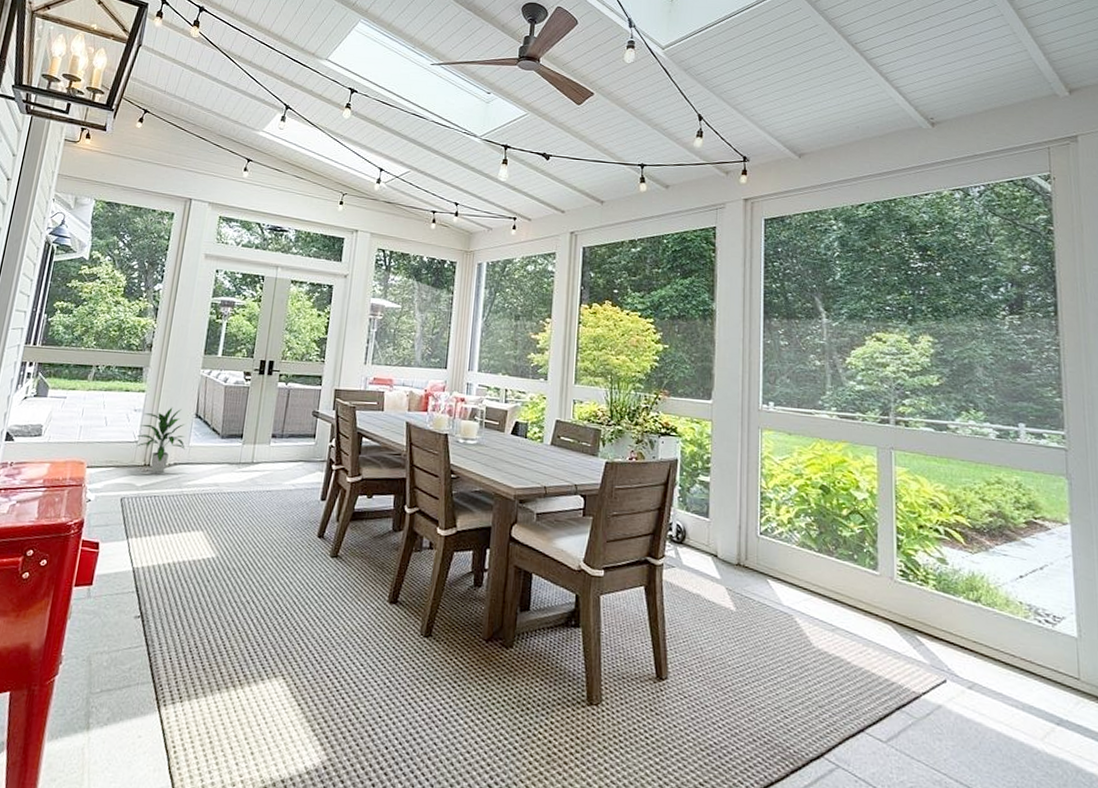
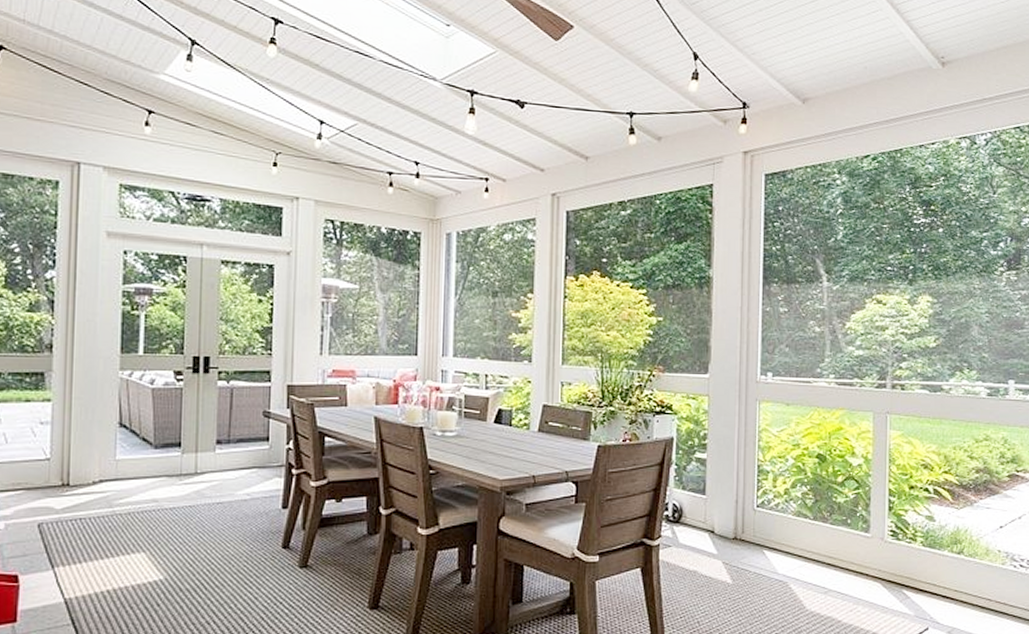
indoor plant: present [136,407,185,473] -> none [47,417,111,493]

